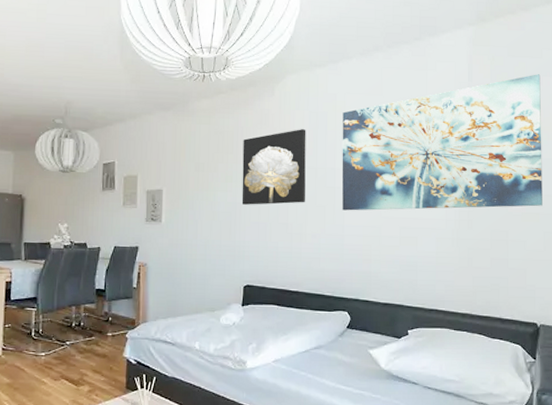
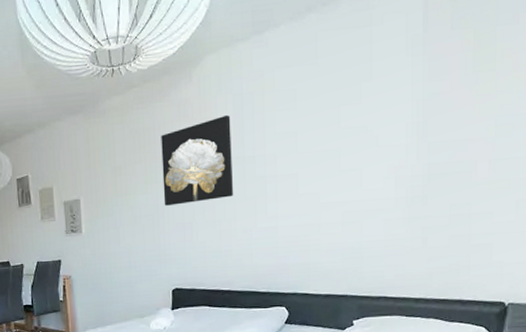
wall art: present [342,74,542,211] -> none [271,10,517,201]

